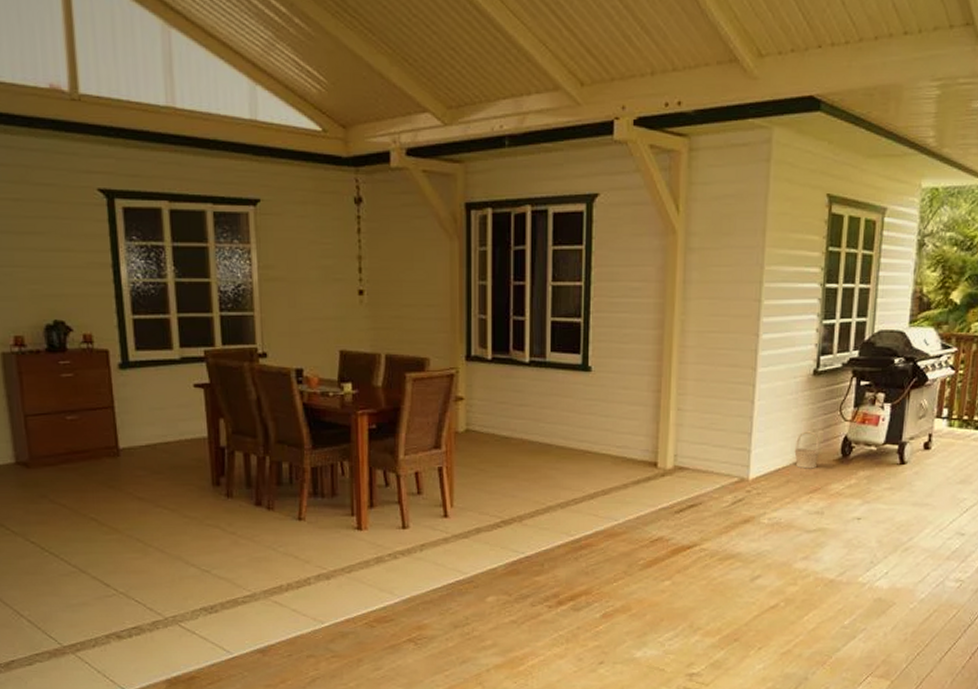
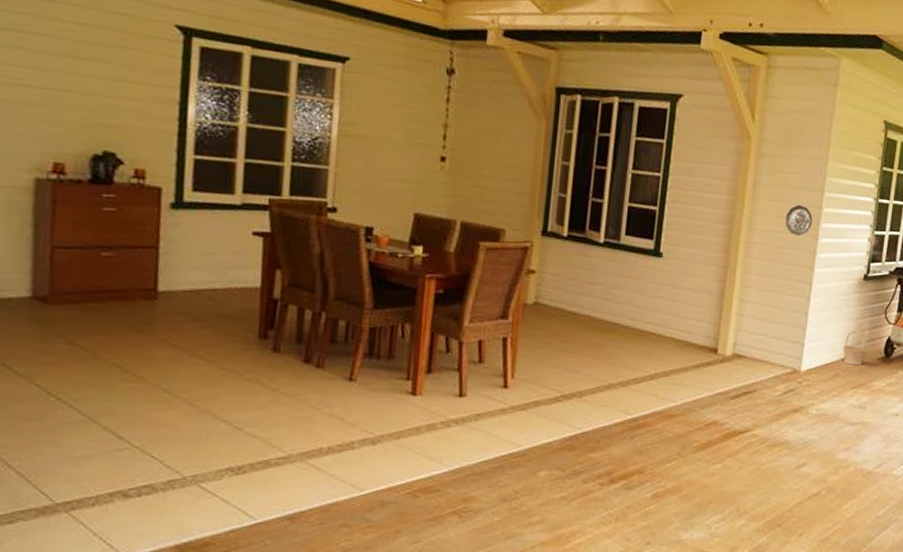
decorative plate: none [720,299,751,334] -> present [785,204,813,236]

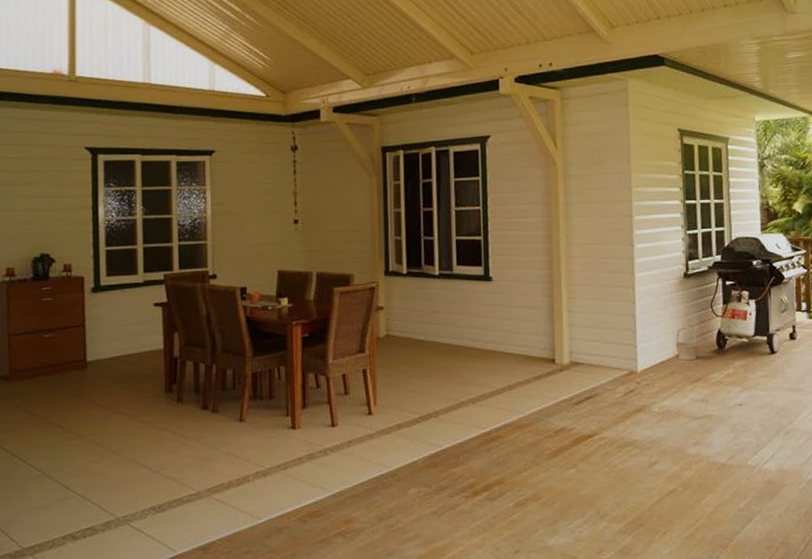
decorative plate: present [785,204,813,236] -> none [599,216,625,245]

